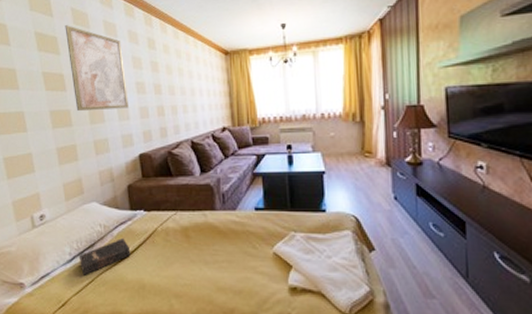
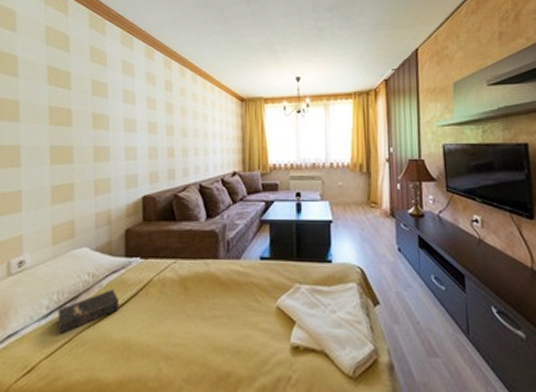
wall art: present [65,25,129,111] -> none [80,62,138,148]

